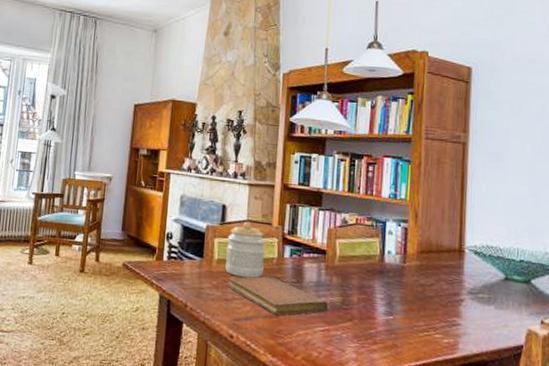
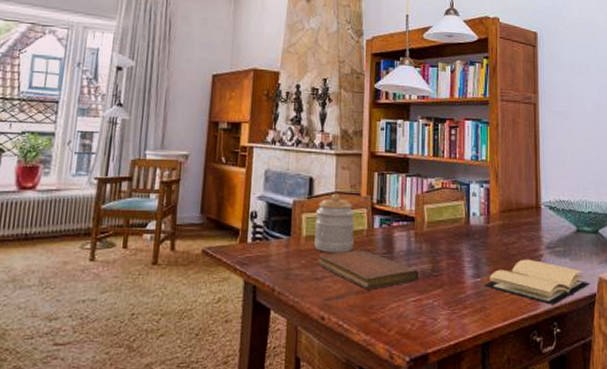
book: none [397,302,517,352] -> present [484,259,590,305]

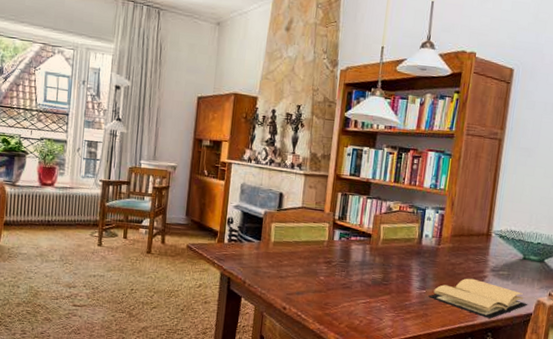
jar: present [314,193,354,253] -> none [281,208,318,258]
notebook: present [318,250,419,290] -> none [283,257,371,290]

